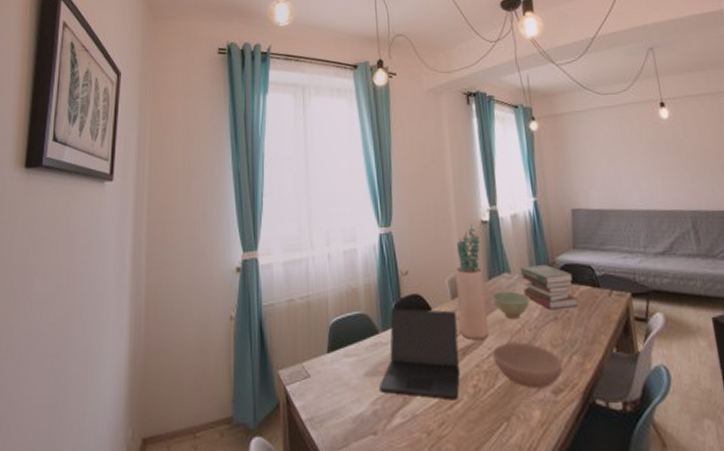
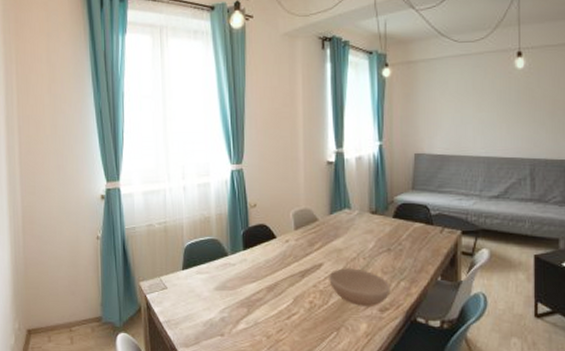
laptop: present [379,308,460,400] -> none [227,236,299,313]
vase: present [455,223,489,341] -> none [300,163,327,265]
bowl: present [492,291,530,320] -> none [332,225,367,250]
books: present [521,265,579,309] -> none [361,203,411,242]

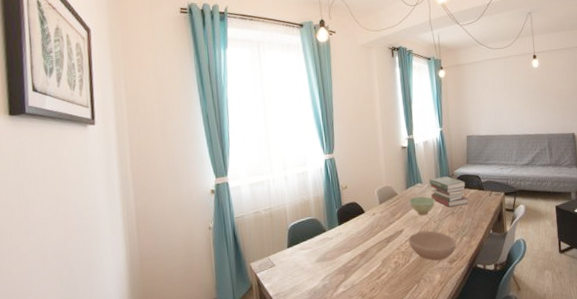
bowl: none [332,225,367,250] -> present [409,196,436,216]
books: none [361,203,411,242] -> present [430,176,469,207]

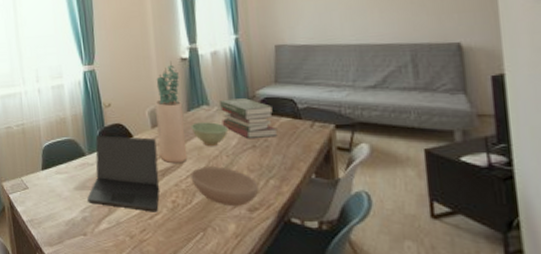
laptop: none [327,212,385,273] -> present [87,135,160,212]
vase: none [382,149,406,232] -> present [155,60,188,164]

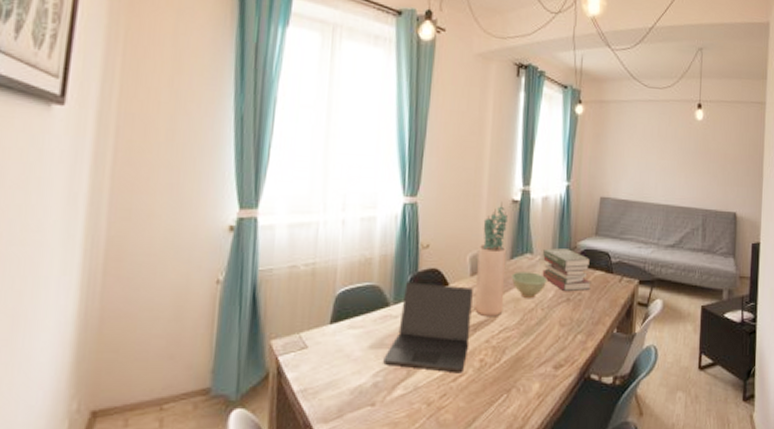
bowl: present [191,166,259,206] -> none [503,320,567,363]

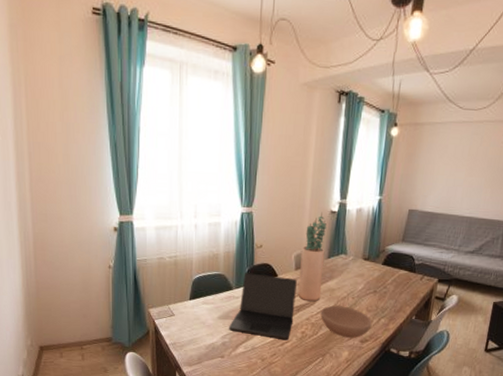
bowl: none [503,320,567,363] -> present [320,305,372,338]
bowl: present [511,272,548,299] -> none [328,268,358,290]
books: present [542,248,591,291] -> none [354,251,396,285]

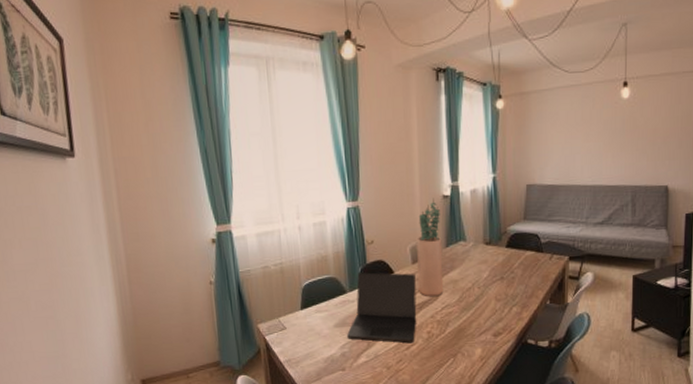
bowl: present [320,305,372,338] -> none [445,297,504,333]

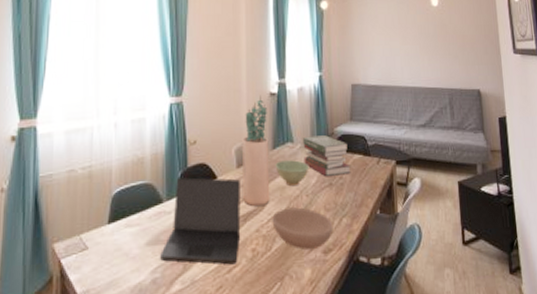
bowl: none [445,297,504,333] -> present [272,207,333,250]
bowl: none [448,257,482,280] -> present [275,160,309,187]
books: none [476,234,523,271] -> present [303,135,351,176]

